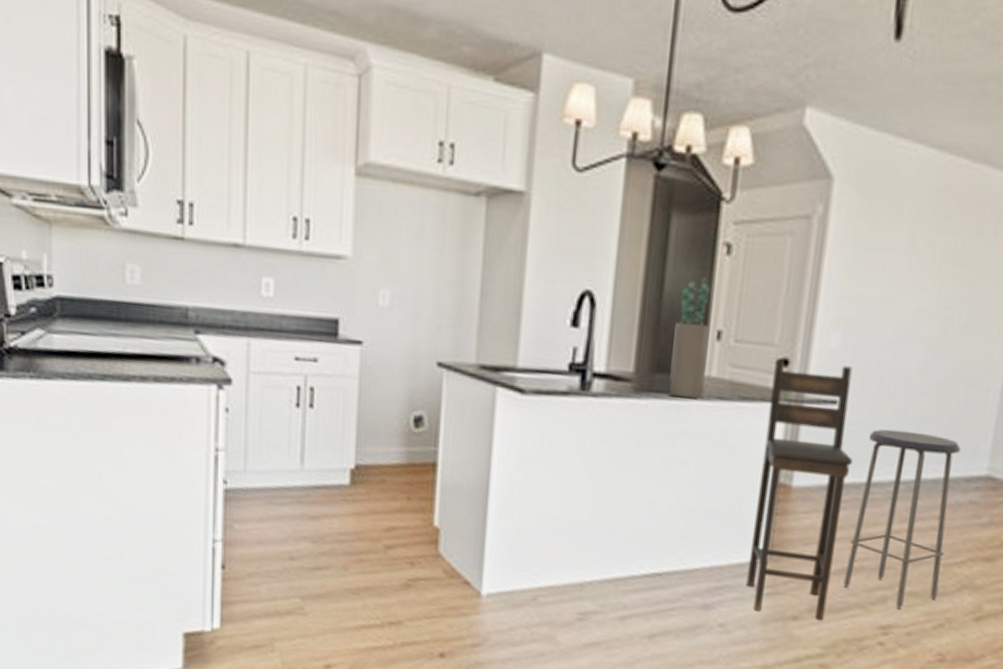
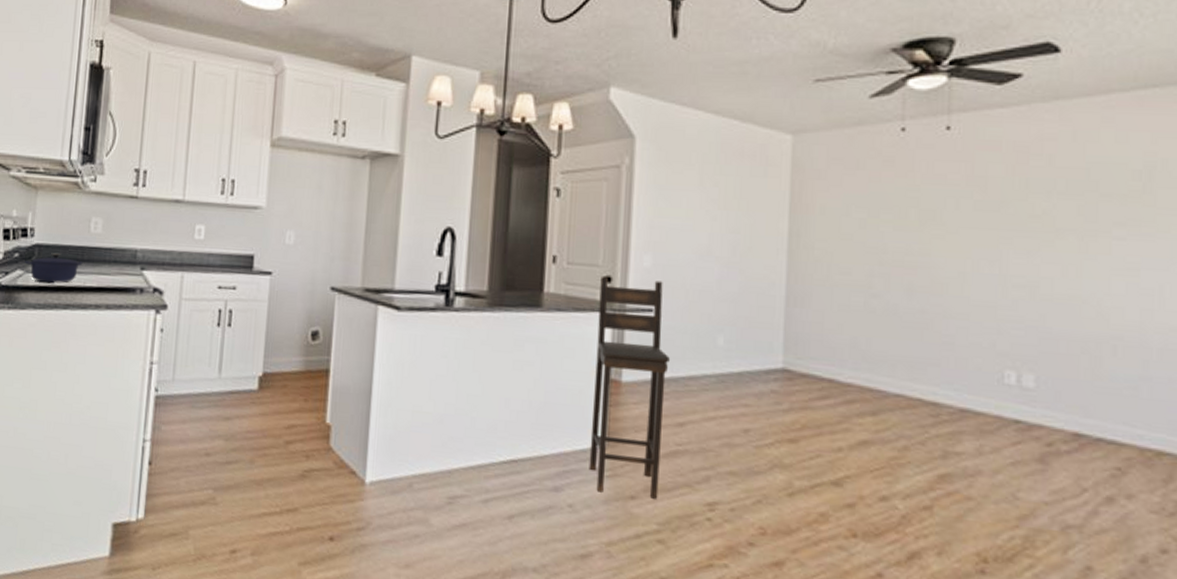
cooking pot: none [44,309,120,348] -> present [24,253,83,283]
vase: present [668,272,711,400] -> none [516,211,546,311]
bar stool: present [843,429,961,610] -> none [671,331,759,488]

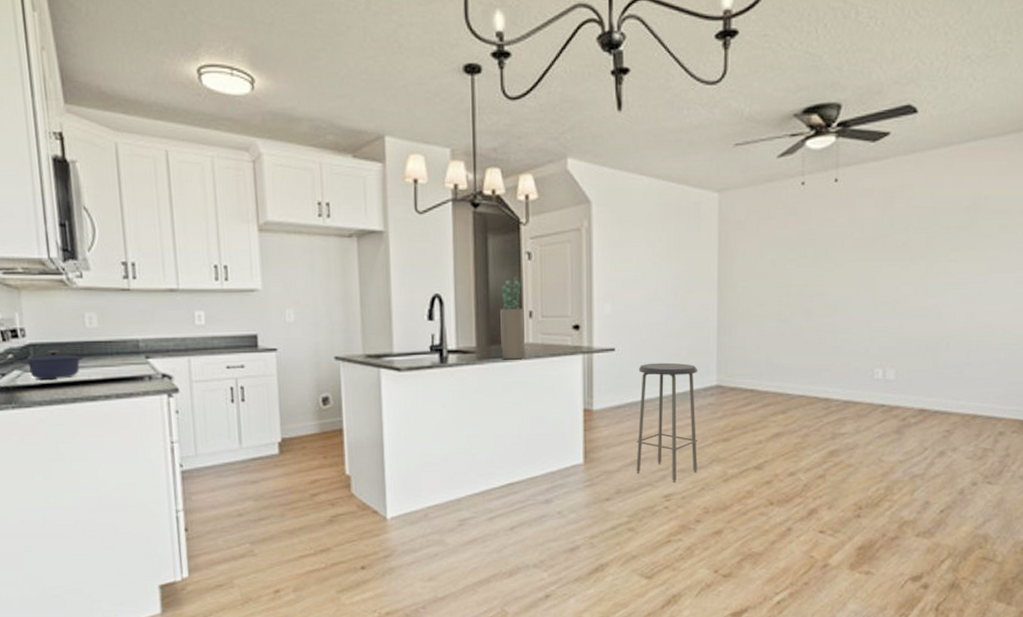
vase: none [516,211,546,311] -> present [500,273,524,361]
bar stool: present [589,277,671,499] -> none [571,324,631,499]
bar stool: none [671,331,759,488] -> present [636,362,698,483]

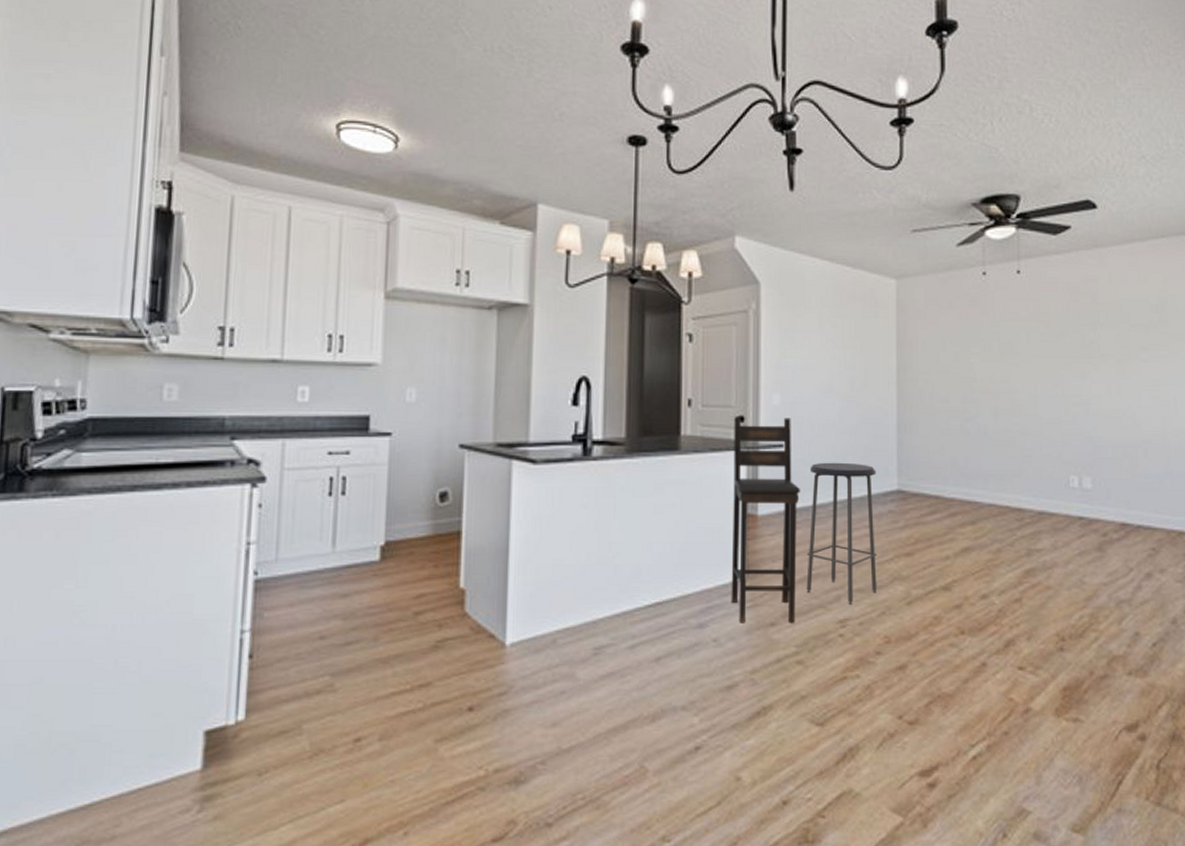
cooking pot: present [20,351,84,379] -> none [74,427,154,461]
vase: present [500,273,524,361] -> none [654,356,681,455]
bar stool: none [571,324,631,499] -> present [731,417,801,623]

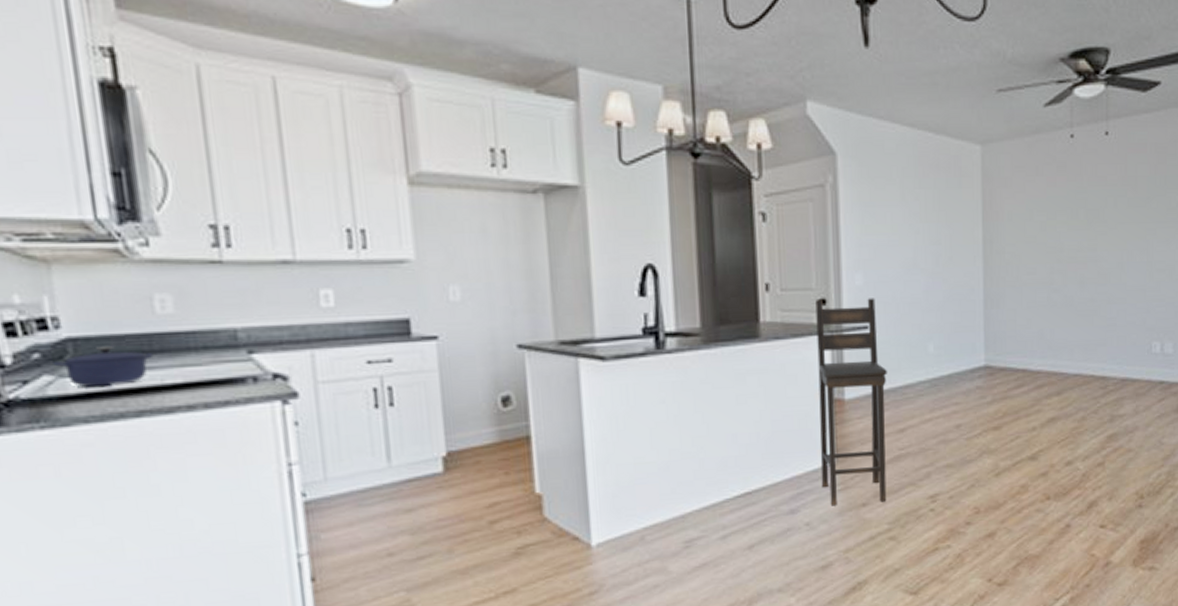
cooking pot: none [74,427,154,461] -> present [53,347,154,387]
bar stool: present [806,462,877,605] -> none [896,341,966,480]

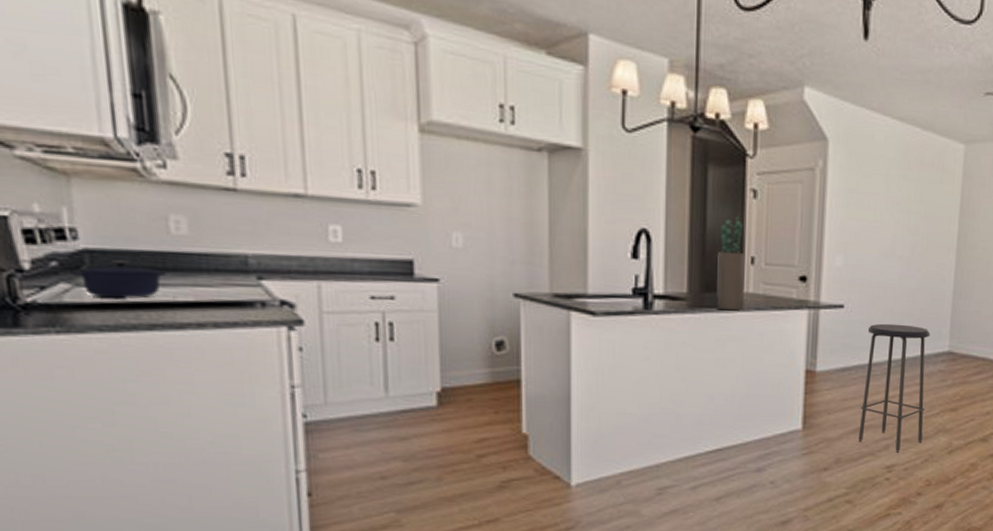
vase: none [730,237,760,344] -> present [716,212,744,312]
bar stool: present [815,298,888,506] -> none [788,276,859,468]
bar stool: none [896,341,966,480] -> present [858,323,930,453]

